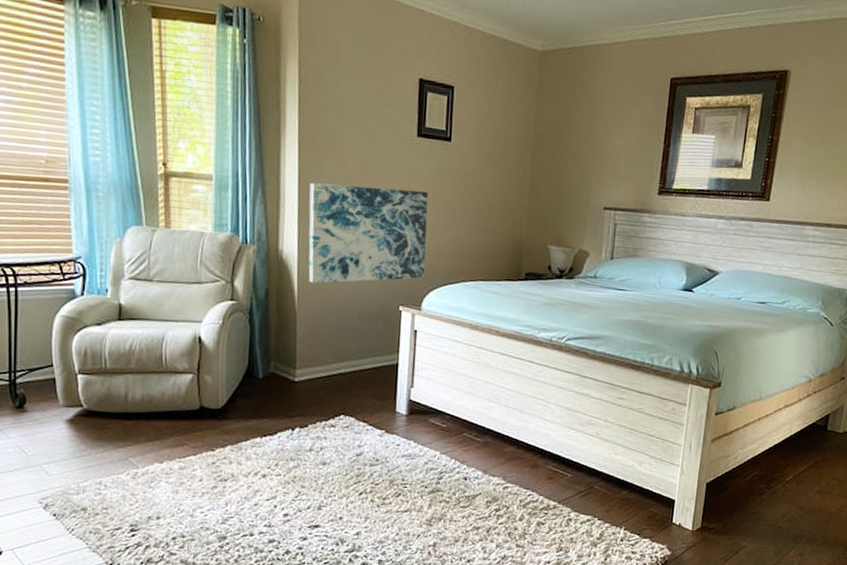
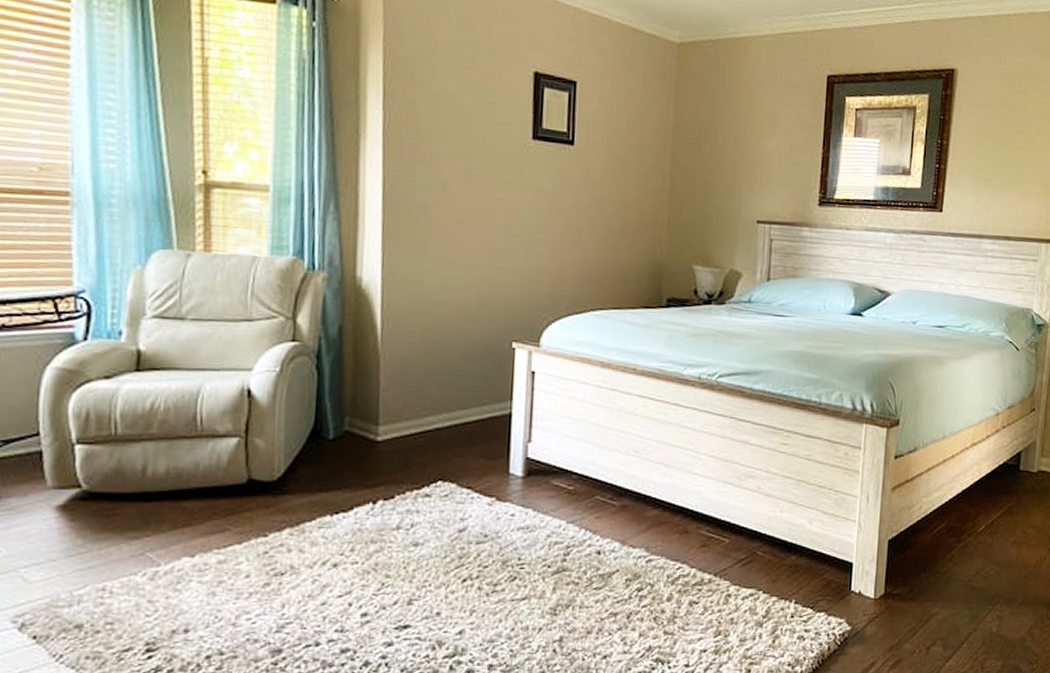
wall art: present [308,182,428,284] -> none [395,194,547,317]

